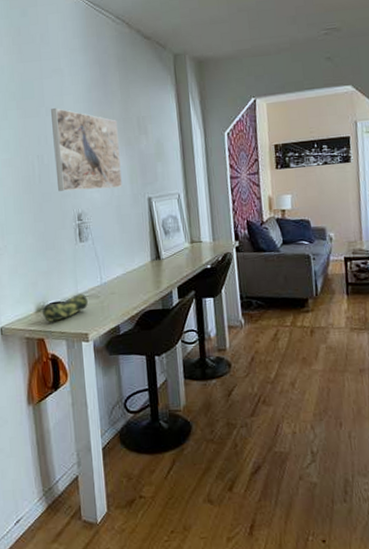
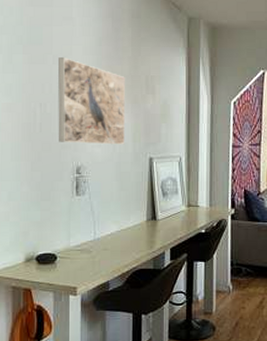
pencil case: present [43,294,88,322] -> none [32,247,79,273]

